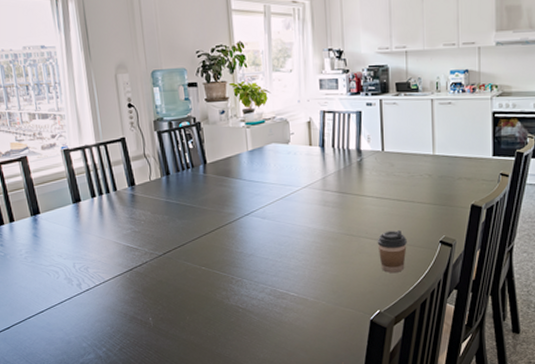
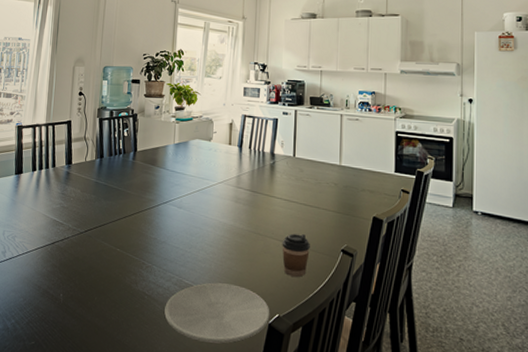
plate: none [261,287,371,344] -> present [164,282,270,343]

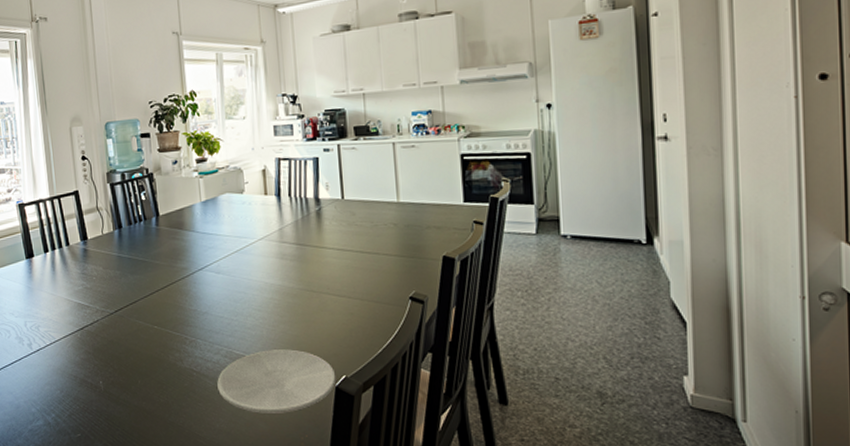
coffee cup: present [282,233,310,277] -> none [340,285,373,333]

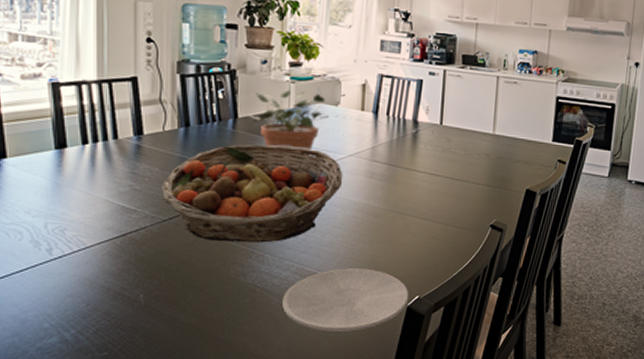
fruit basket: none [106,236,257,330] -> present [162,144,343,243]
potted plant: none [167,184,237,249] -> present [247,89,330,159]

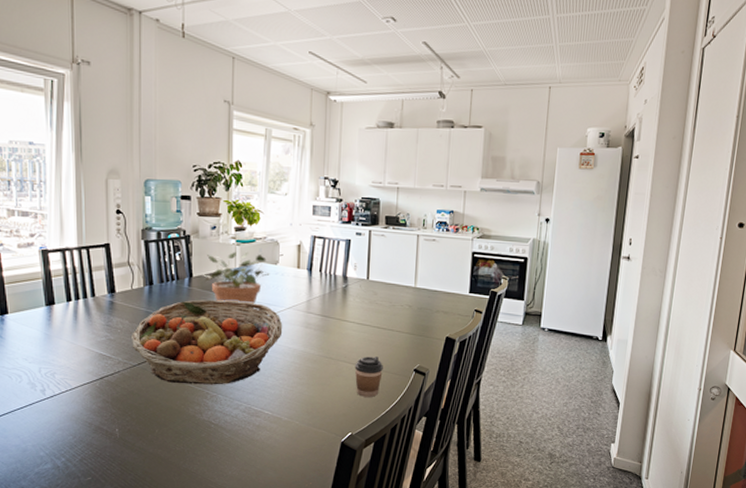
plate: present [282,268,409,331] -> none [233,407,343,463]
coffee cup: none [424,210,456,256] -> present [354,356,383,397]

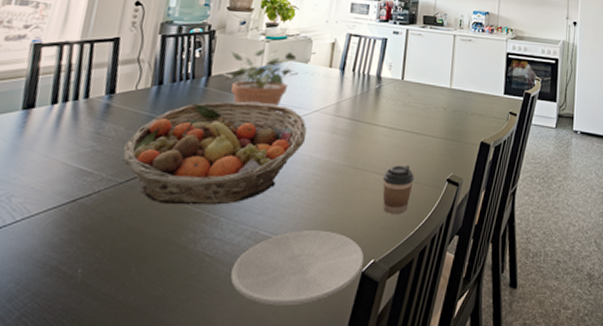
plate: none [233,407,343,463] -> present [230,230,365,306]

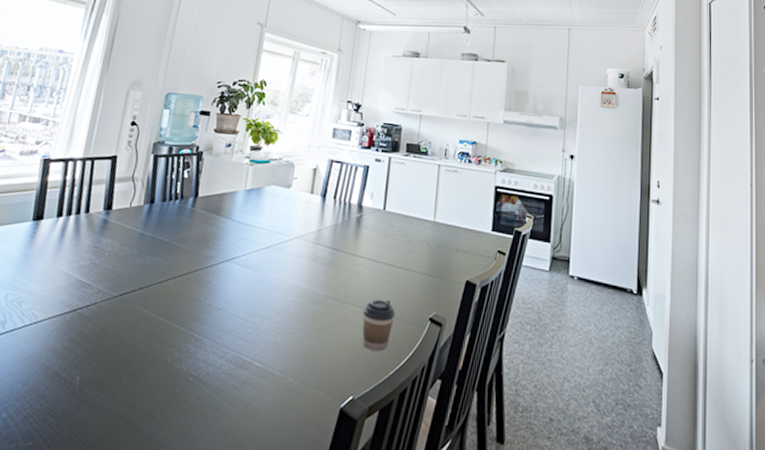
fruit basket: present [122,101,307,205] -> none [117,222,288,326]
potted plant: present [220,48,299,116] -> none [207,171,281,238]
plate: present [230,230,365,306] -> none [212,359,343,435]

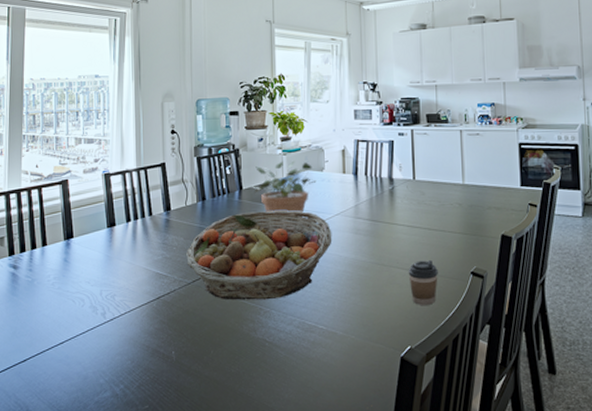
fruit basket: none [117,222,288,326] -> present [186,210,332,300]
potted plant: none [207,171,281,238] -> present [250,161,317,222]

